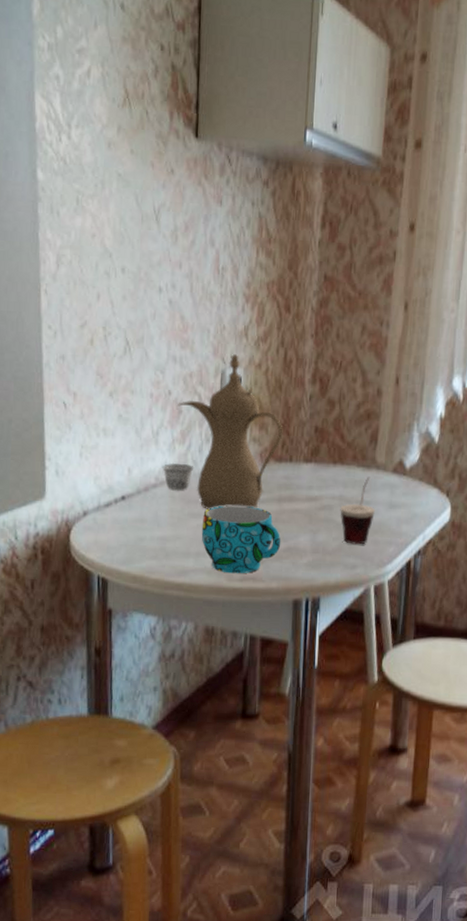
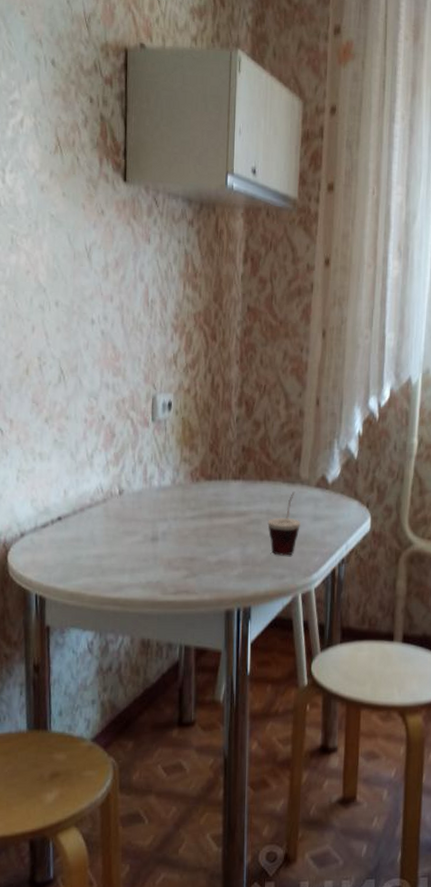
teapot: present [162,353,283,510] -> none [97,379,212,527]
cup: present [201,505,281,574] -> none [136,522,213,588]

